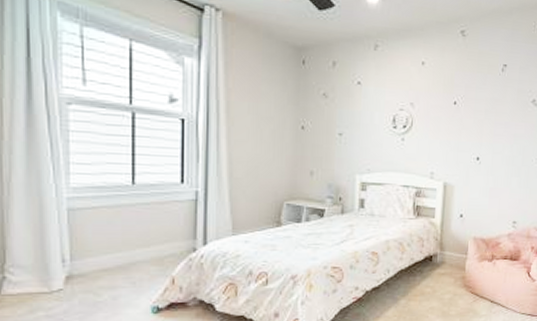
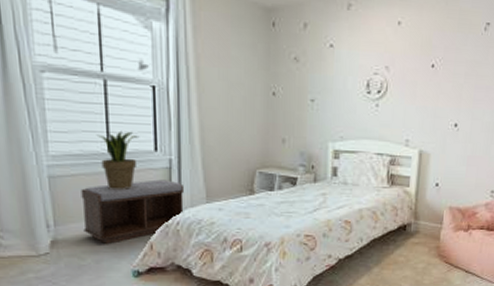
bench: none [101,212,209,279] -> present [81,179,184,244]
potted plant: none [121,162,166,222] -> present [96,130,140,190]

